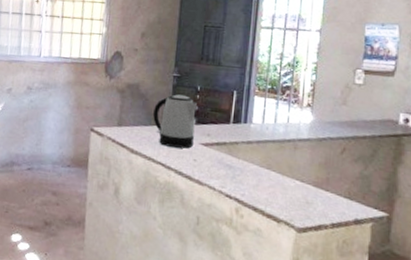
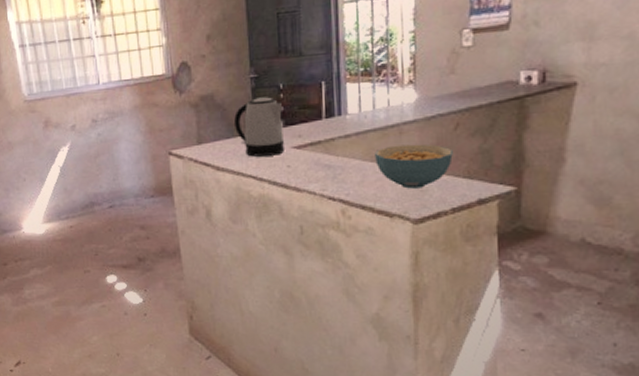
cereal bowl: none [271,157,338,201] -> present [375,144,453,189]

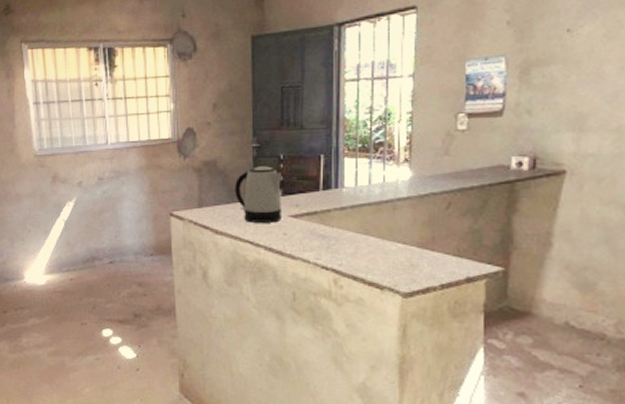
cereal bowl: present [375,144,453,189] -> none [369,220,444,263]

